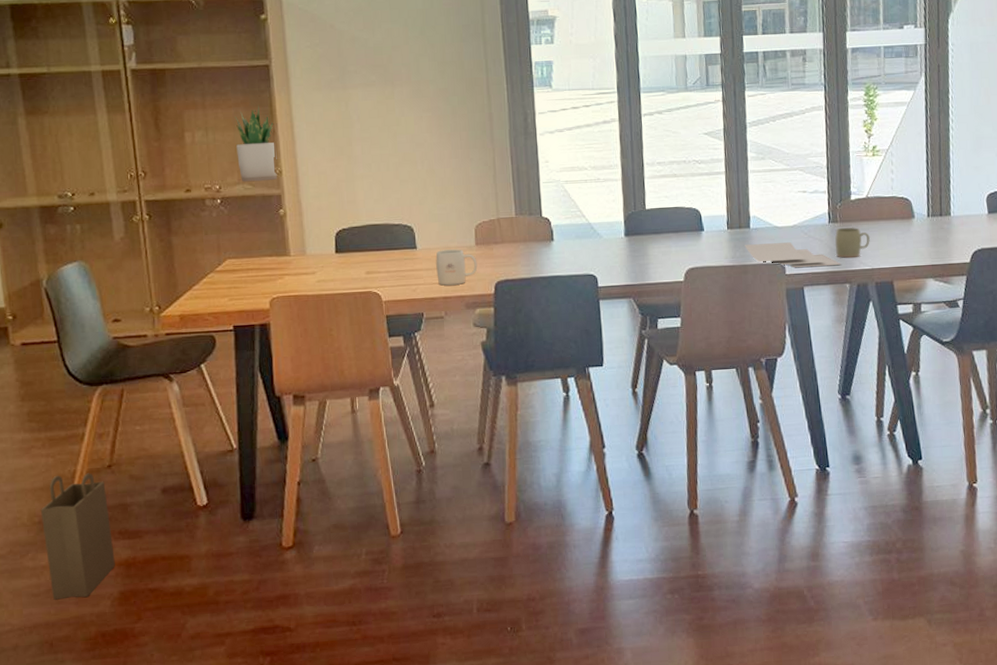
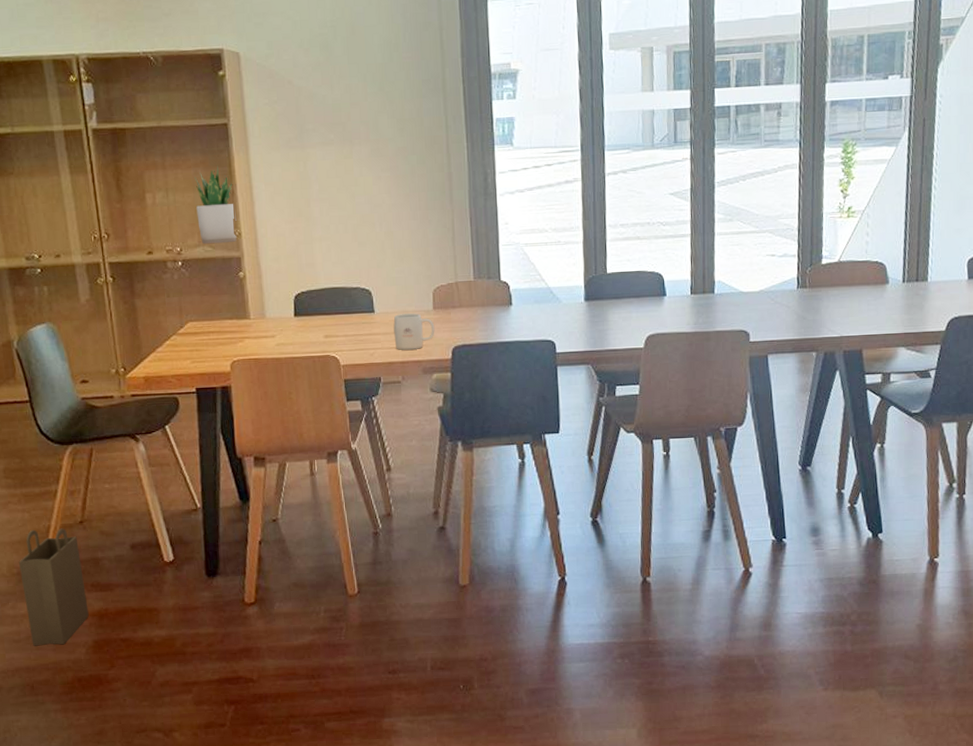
papers: present [744,242,841,268] -> none [708,308,808,335]
mug: present [834,227,870,258] -> none [802,292,840,325]

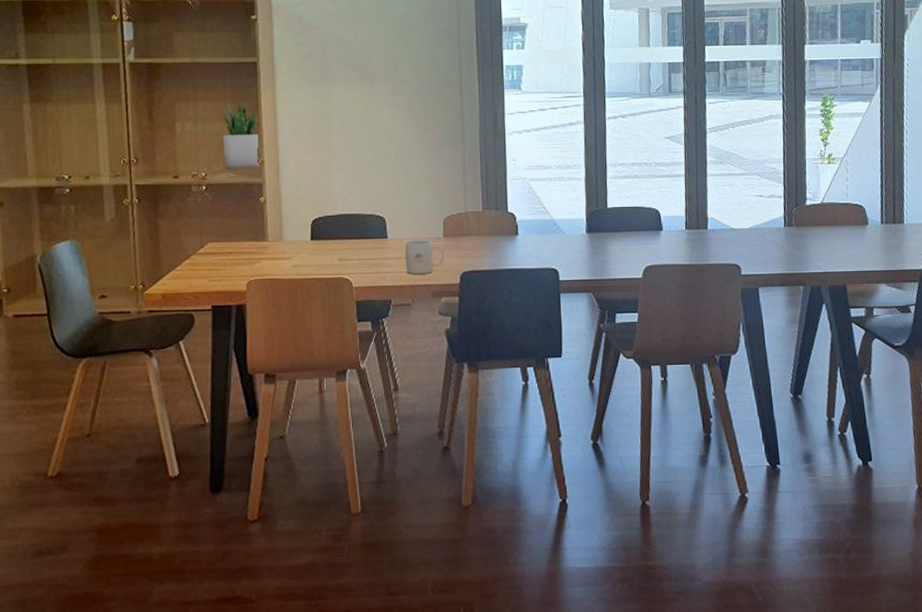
shopping bag: present [18,528,89,646] -> none [22,441,89,562]

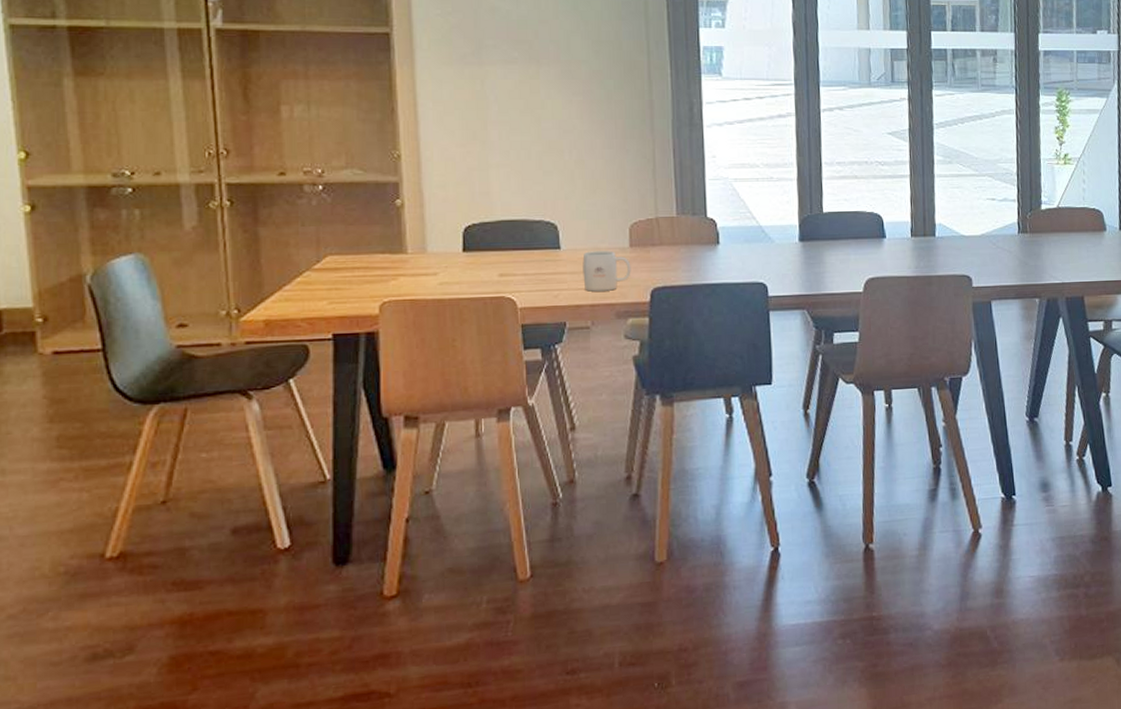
planter: present [223,99,260,171] -> none [345,78,395,167]

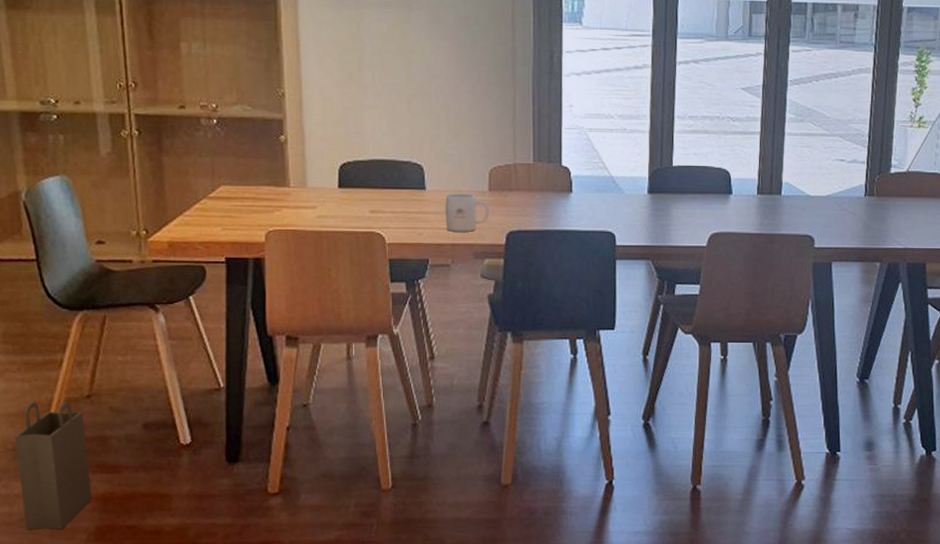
shopping bag: none [67,510,166,669] -> present [14,401,92,530]

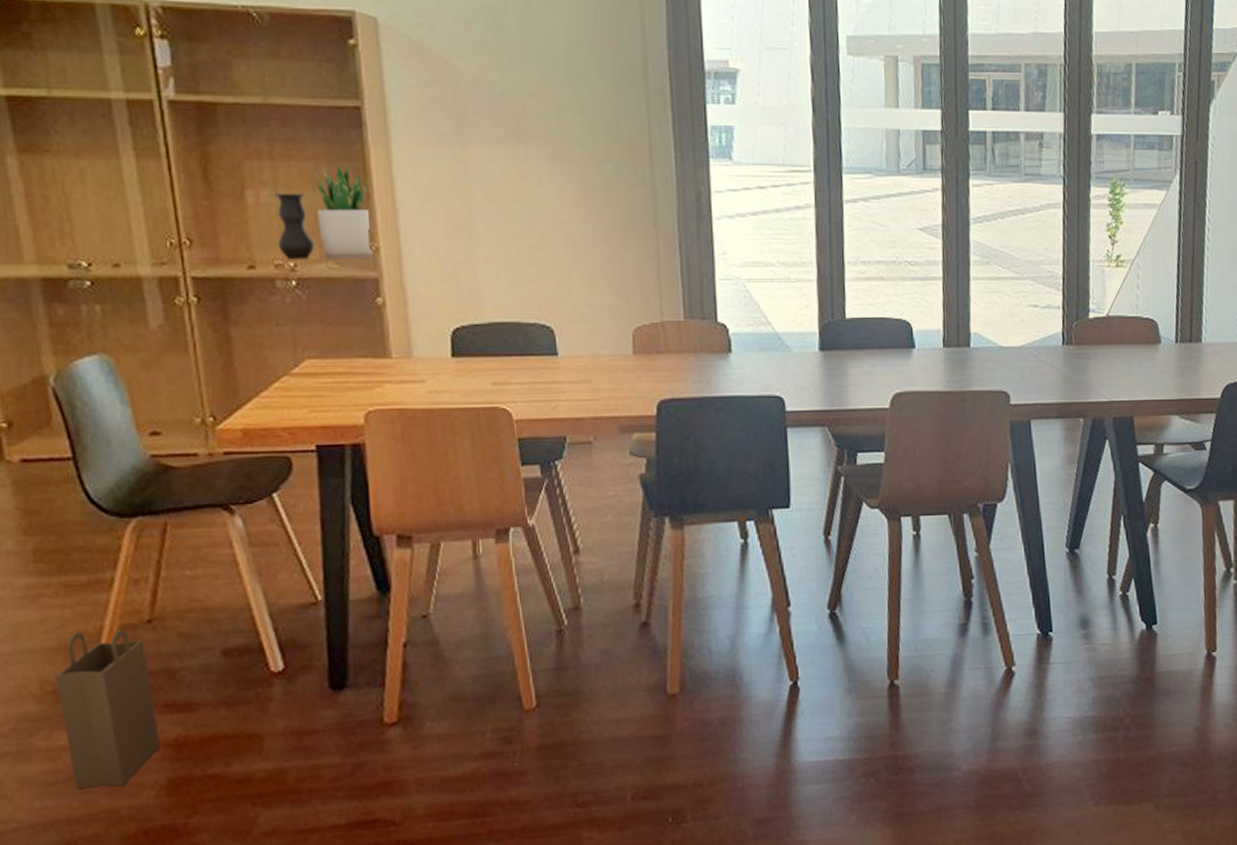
vase: none [202,45,233,102] -> present [273,193,315,260]
planter: none [236,18,280,103] -> present [314,159,373,260]
mug: present [445,193,489,232] -> none [582,358,636,403]

